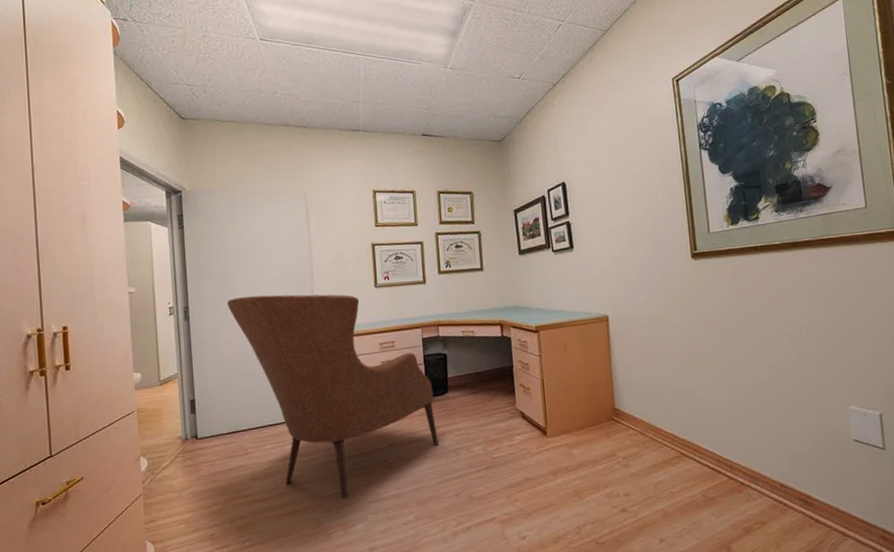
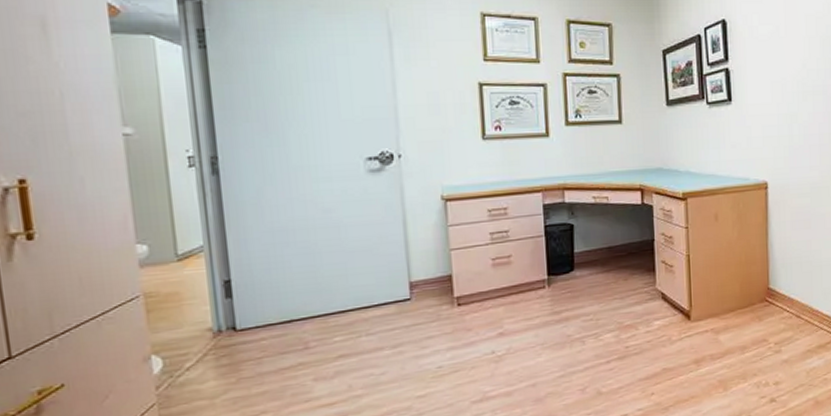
chair: present [226,294,439,498] -> none [274,144,561,399]

